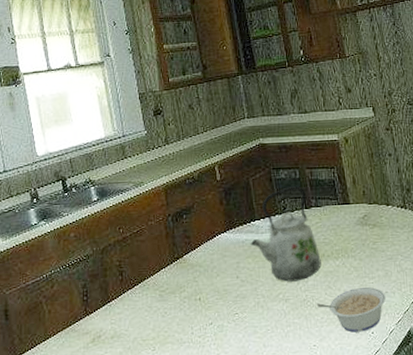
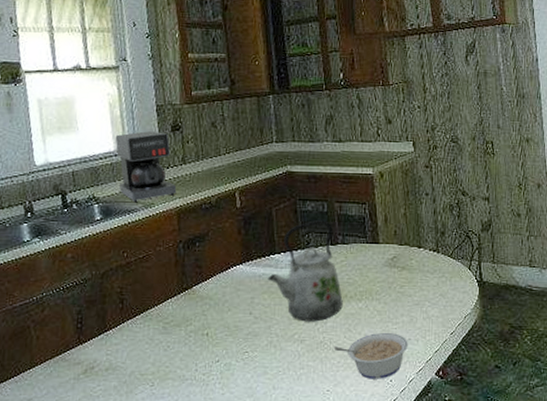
coffee maker: none [105,117,162,183] -> present [115,131,177,203]

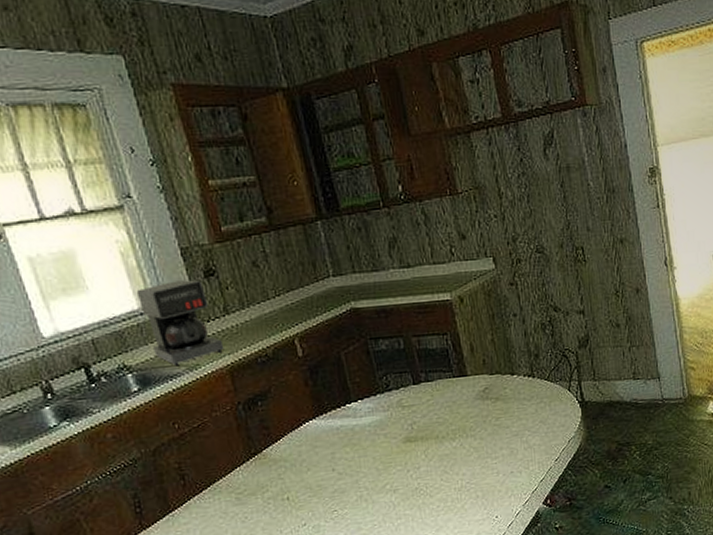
kettle: present [267,220,343,322] -> none [346,359,435,471]
legume: present [335,333,408,379] -> none [432,468,511,519]

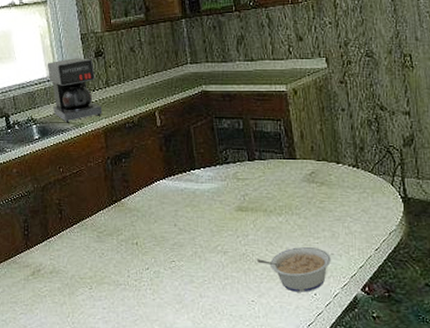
legume: none [432,468,511,519] -> present [257,247,331,292]

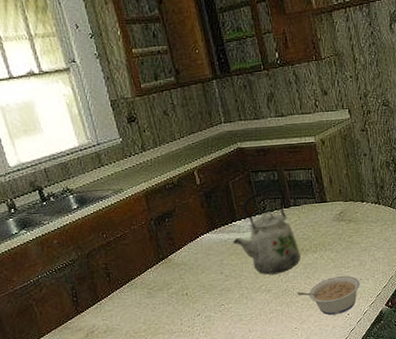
coffee maker: present [47,58,103,123] -> none [77,124,141,190]
kettle: none [189,137,263,235] -> present [232,188,301,275]

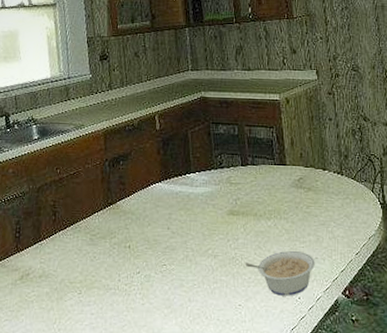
kettle: present [232,188,301,275] -> none [184,142,253,238]

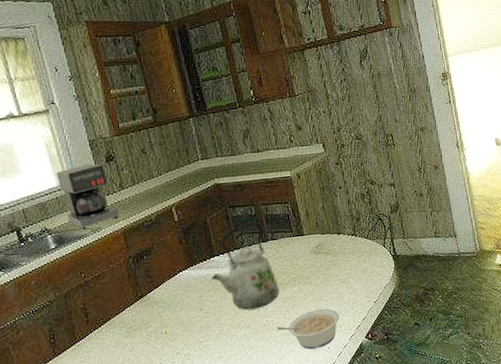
coffee maker: none [51,60,104,124] -> present [56,164,120,230]
kettle: none [184,142,253,238] -> present [211,222,280,310]

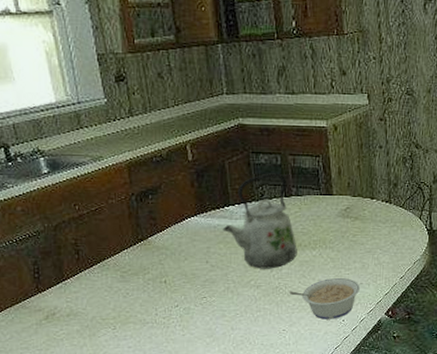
coffee maker: present [56,164,120,230] -> none [55,82,125,156]

